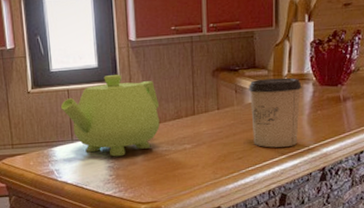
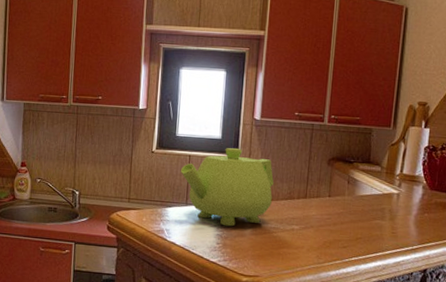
cup: present [248,77,302,148] -> none [359,174,412,244]

